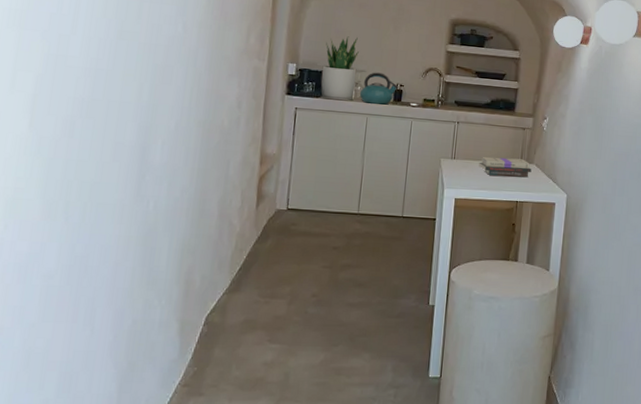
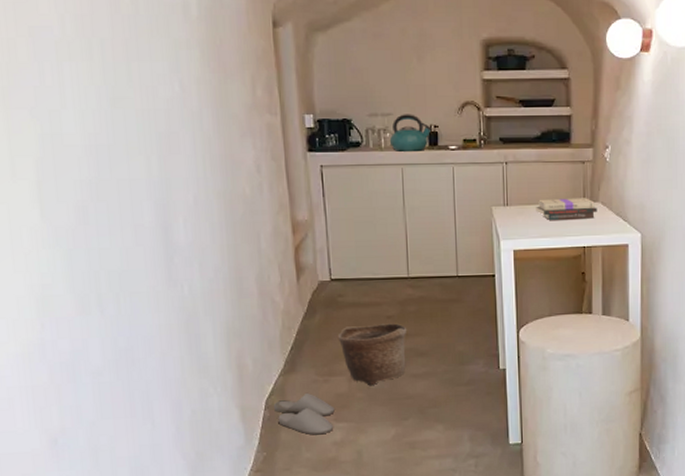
slippers: none [212,312,271,354] -> present [273,392,335,435]
basket: none [284,253,350,311] -> present [337,323,407,386]
planter: present [320,36,359,101] -> none [342,75,384,152]

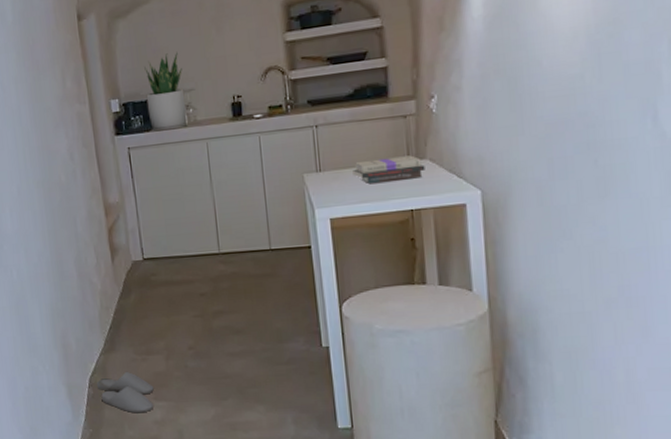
basket: present [337,323,407,386] -> none [152,300,222,365]
planter: none [342,75,384,152] -> present [144,52,187,132]
kettle: present [389,114,433,151] -> none [192,86,236,126]

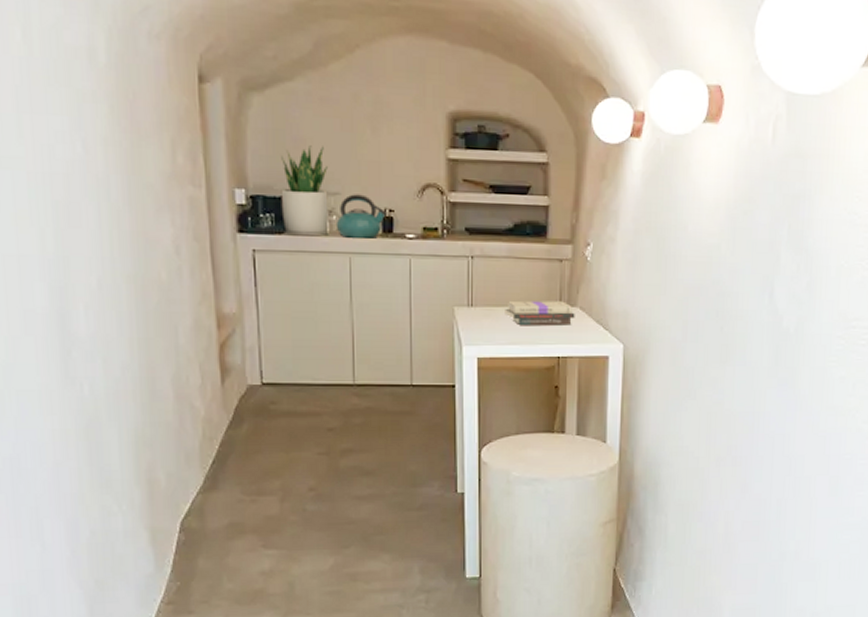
slippers: present [96,371,154,414] -> none [189,514,263,563]
kettle: none [192,86,236,126] -> present [335,194,388,239]

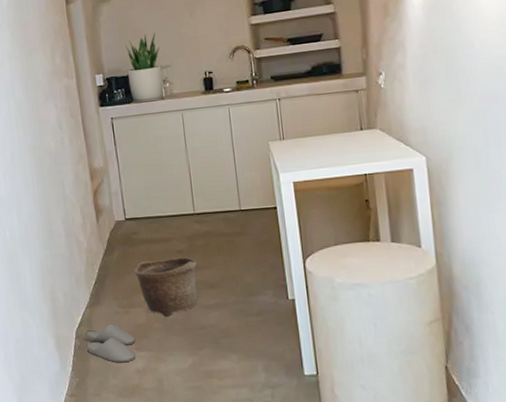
slippers: none [189,514,263,563] -> present [82,323,136,363]
basket: none [268,437,351,509] -> present [134,257,198,317]
kettle: present [335,194,388,239] -> none [169,63,208,99]
books: present [505,300,575,326] -> none [312,125,376,151]

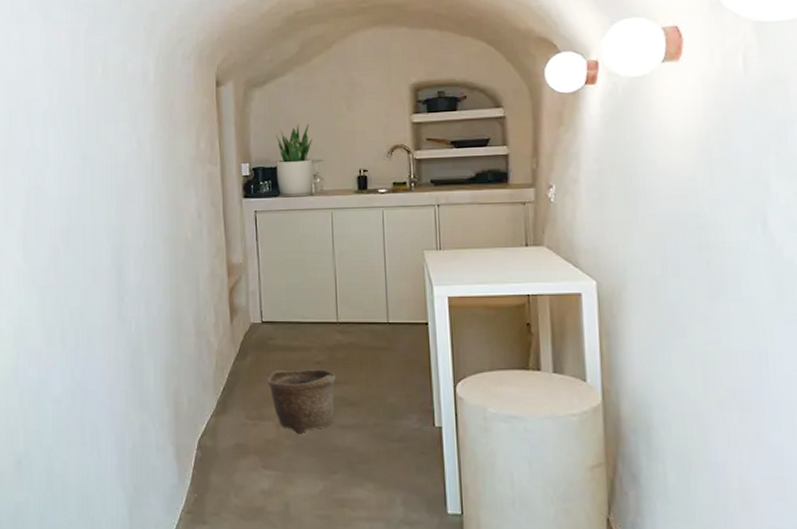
slippers: present [82,323,136,363] -> none [205,435,263,481]

